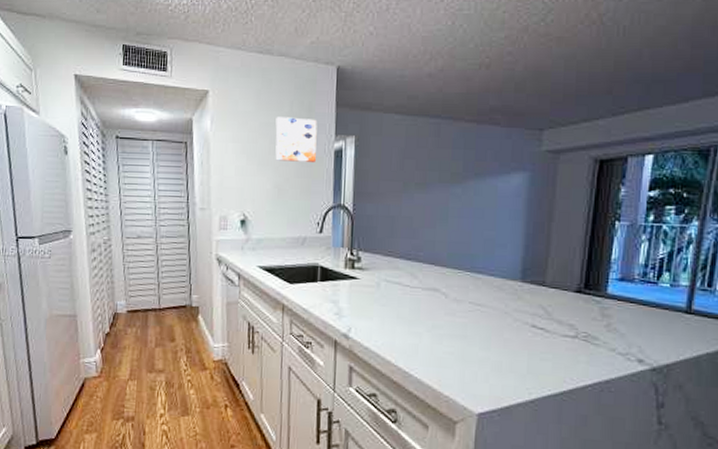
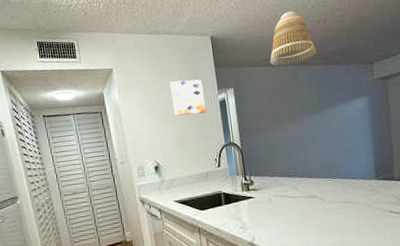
lamp shade: none [408,48,472,116] -> present [270,11,317,66]

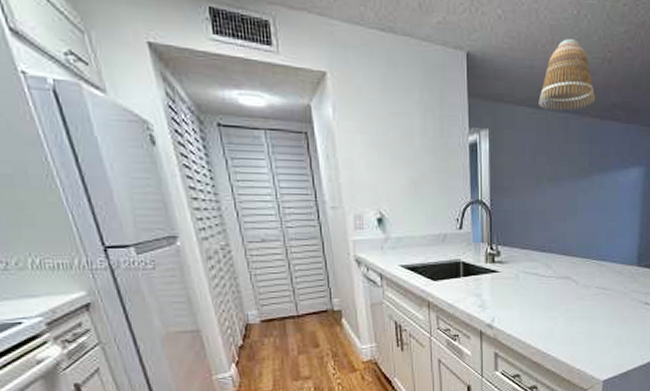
wall art: present [169,79,207,116] -> none [406,106,452,156]

